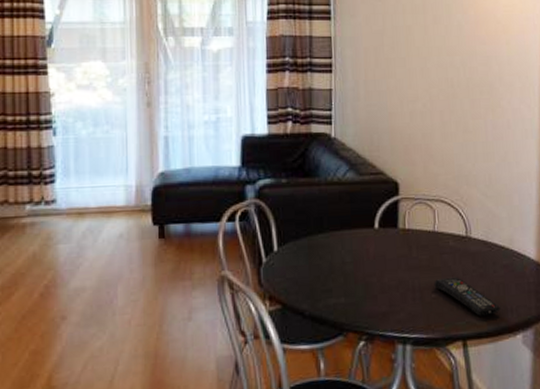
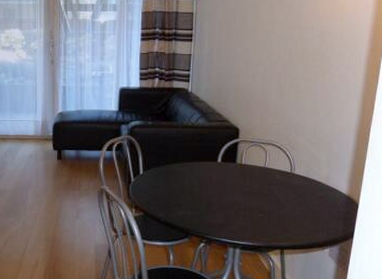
remote control: present [434,276,501,316] -> none [261,202,314,233]

